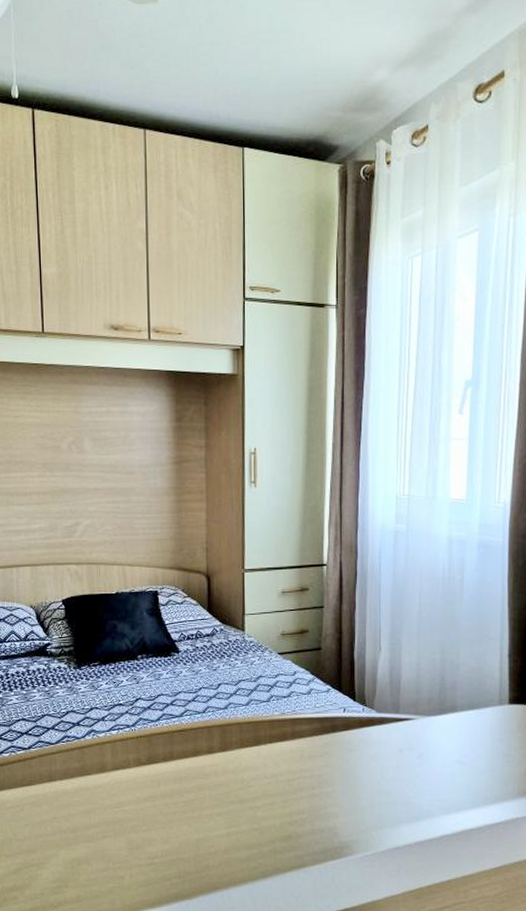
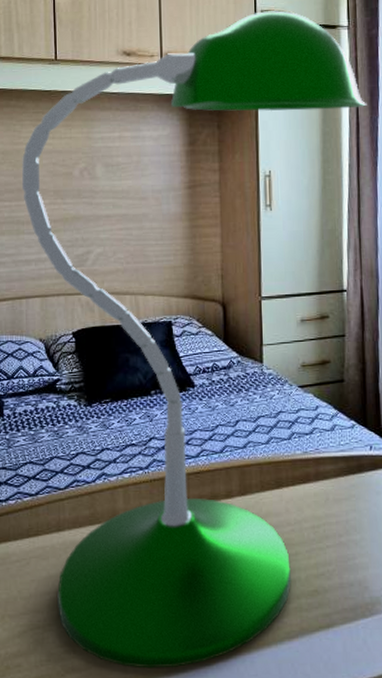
desk lamp: none [9,287,352,902] -> present [21,10,367,669]

